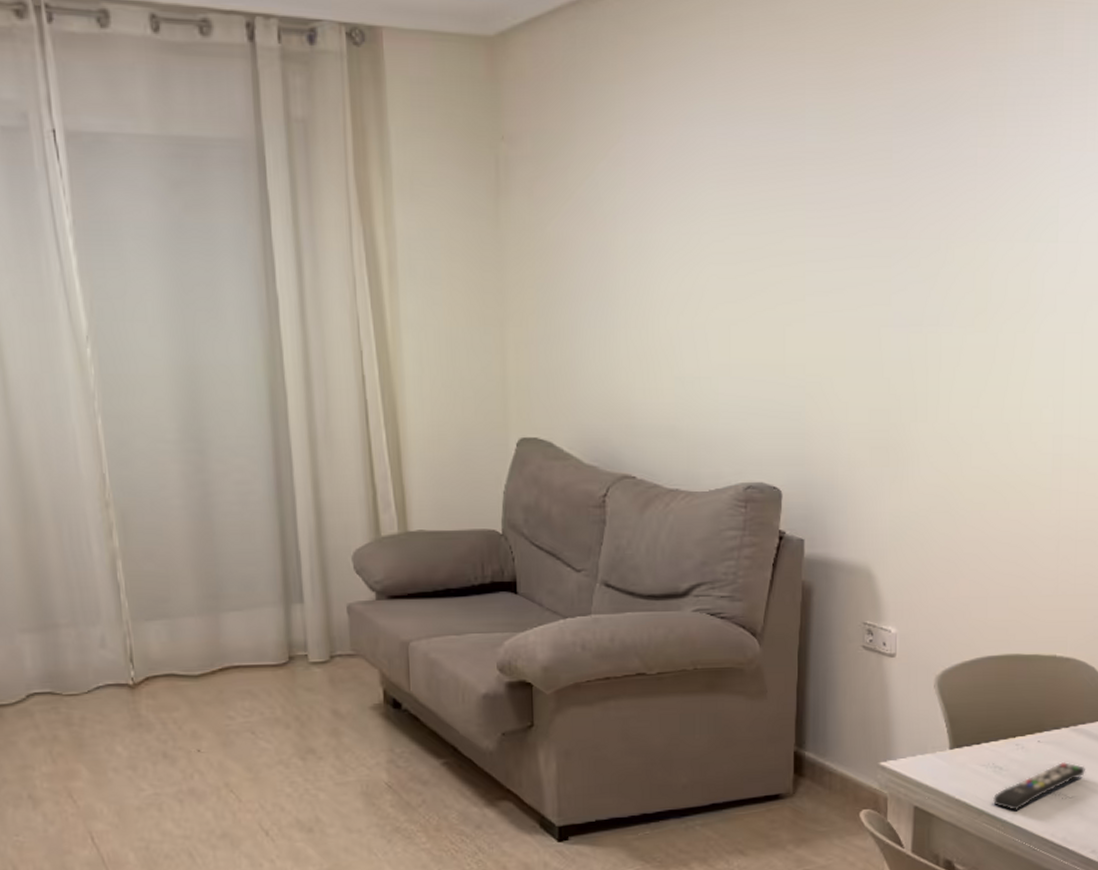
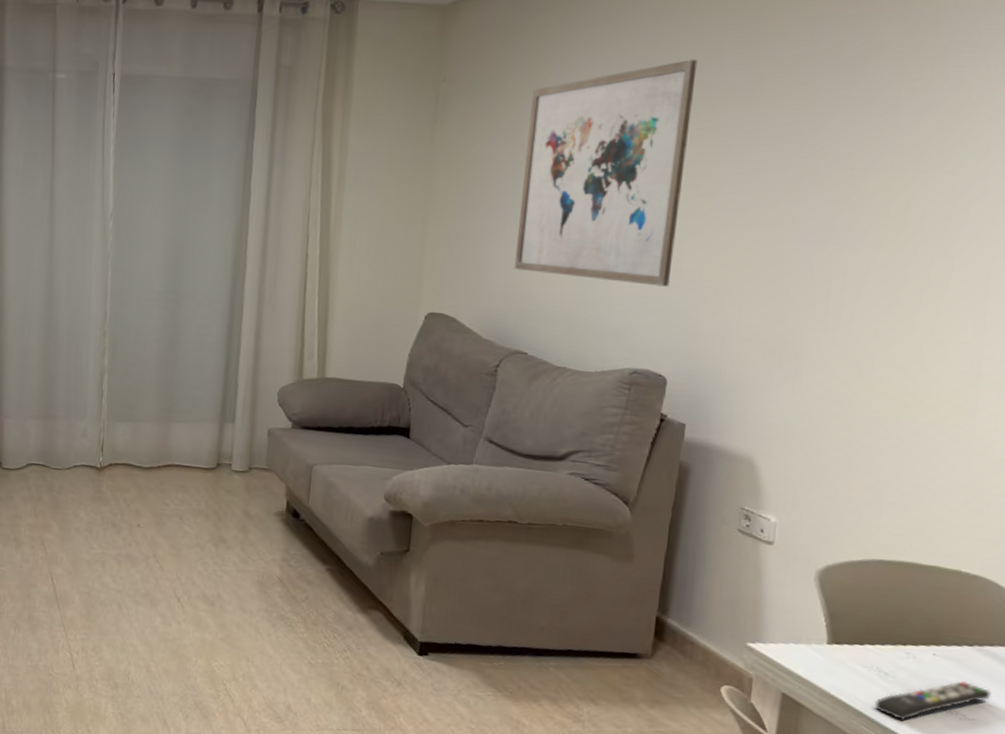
wall art: none [607,111,781,385] -> present [514,59,698,287]

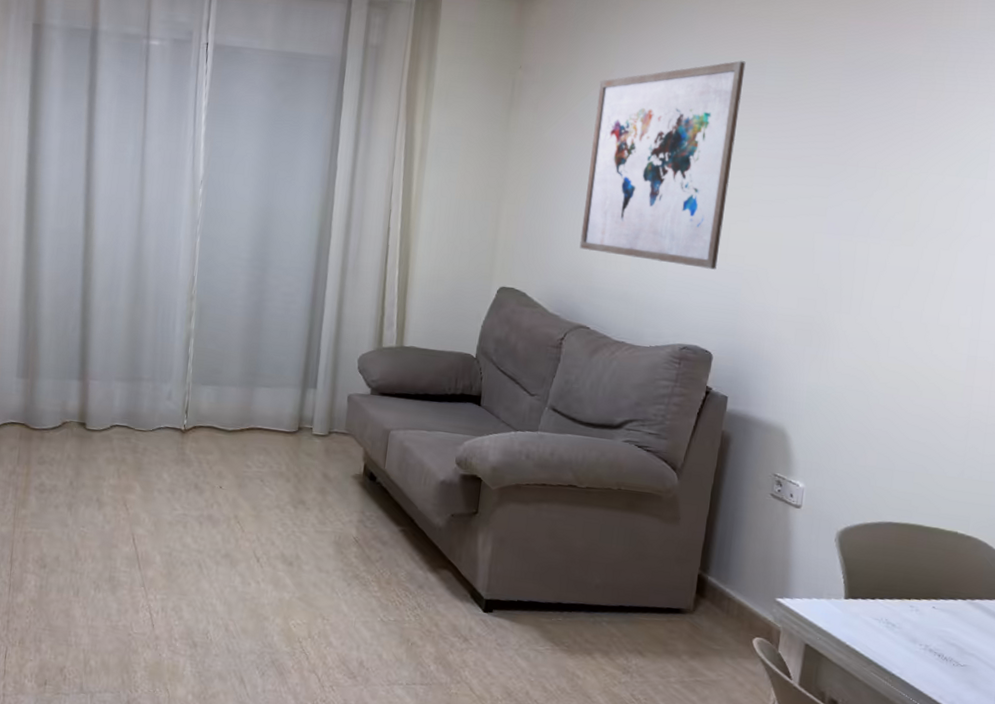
remote control: present [875,681,991,721] -> none [883,631,980,668]

